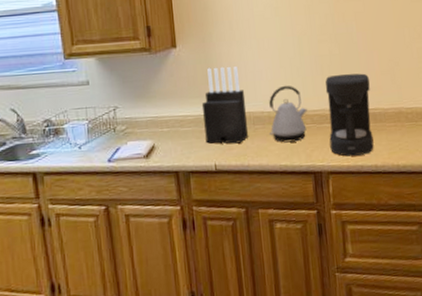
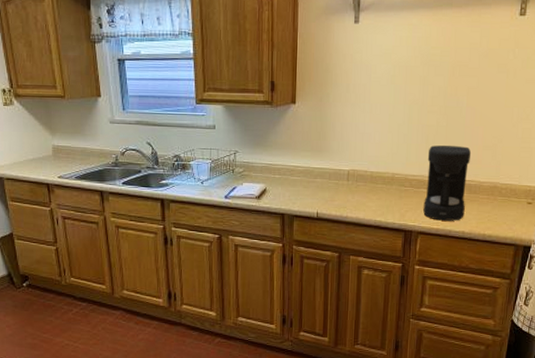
knife block: present [201,66,249,144] -> none [311,125,353,197]
kettle: present [268,85,307,143] -> none [369,149,408,202]

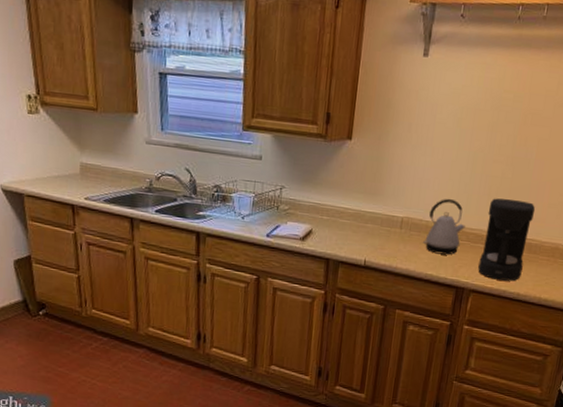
kettle: none [369,149,408,202] -> present [422,198,465,255]

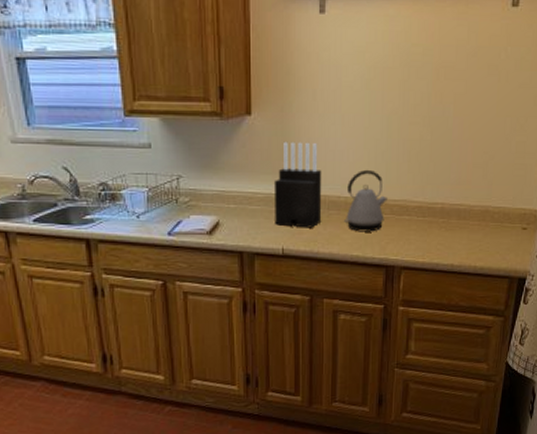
knife block: none [361,166,409,245] -> present [273,141,322,228]
coffee maker: present [478,198,536,281] -> none [407,164,460,253]

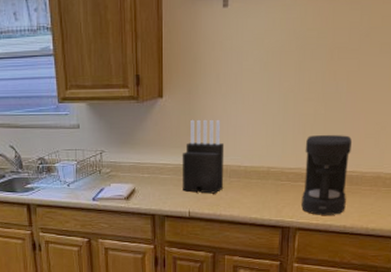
kettle: present [343,169,388,232] -> none [243,141,284,197]
coffee maker: none [407,164,460,253] -> present [301,135,353,215]

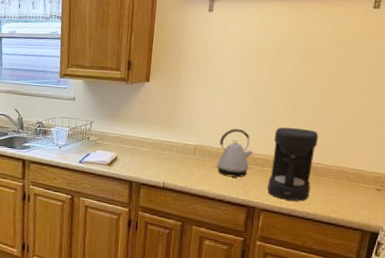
knife block: present [182,119,225,194] -> none [159,102,200,169]
kettle: none [243,141,284,197] -> present [214,128,253,178]

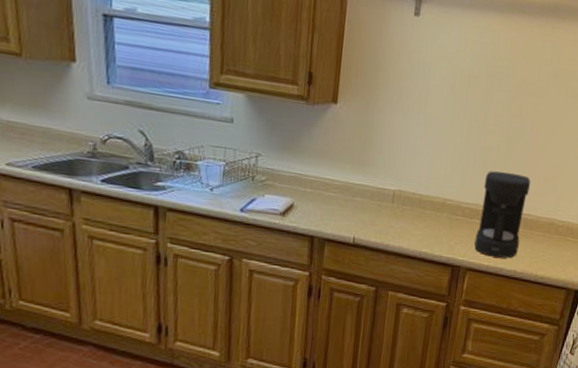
kettle: present [214,128,253,178] -> none [416,170,461,232]

